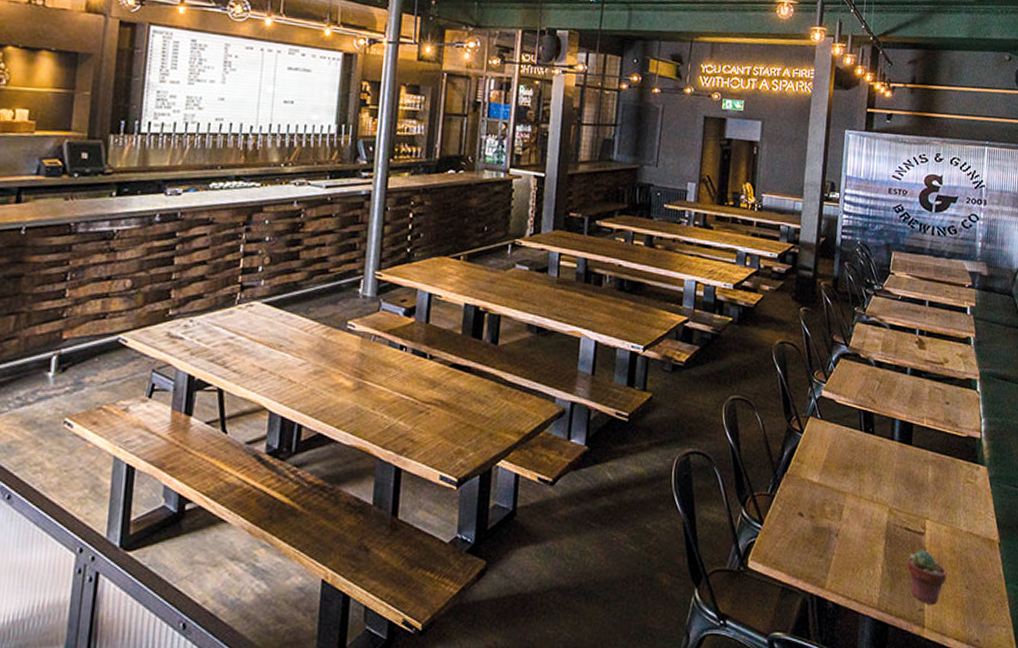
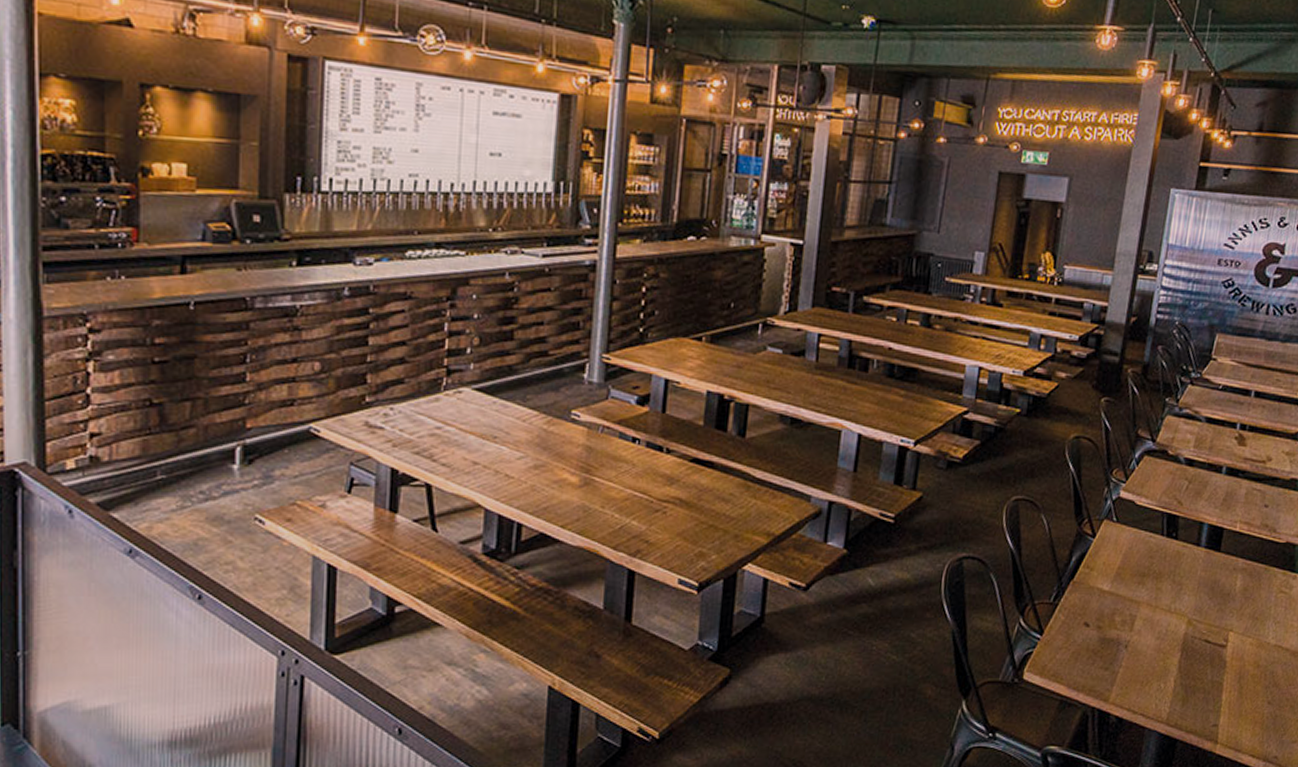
potted succulent: present [907,550,947,605] -> none [1203,663,1248,720]

